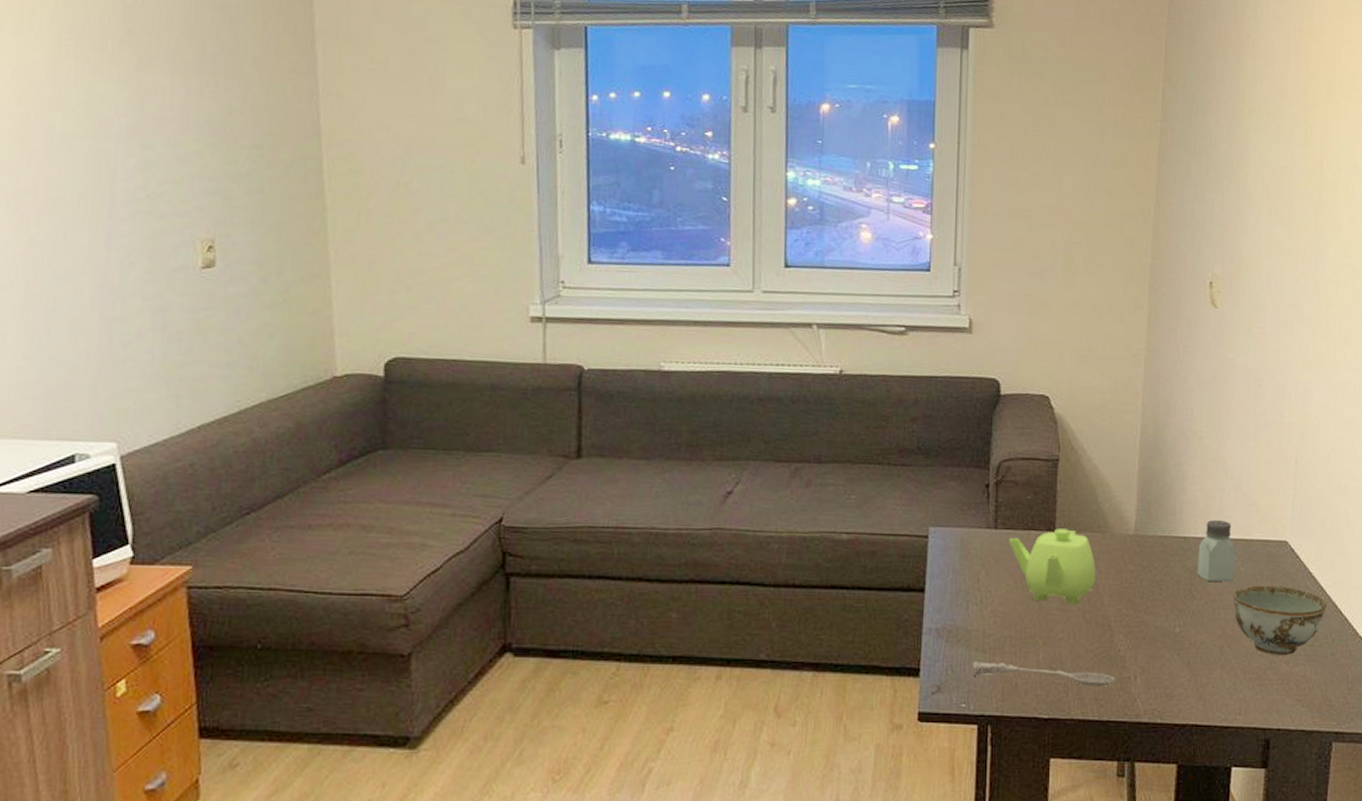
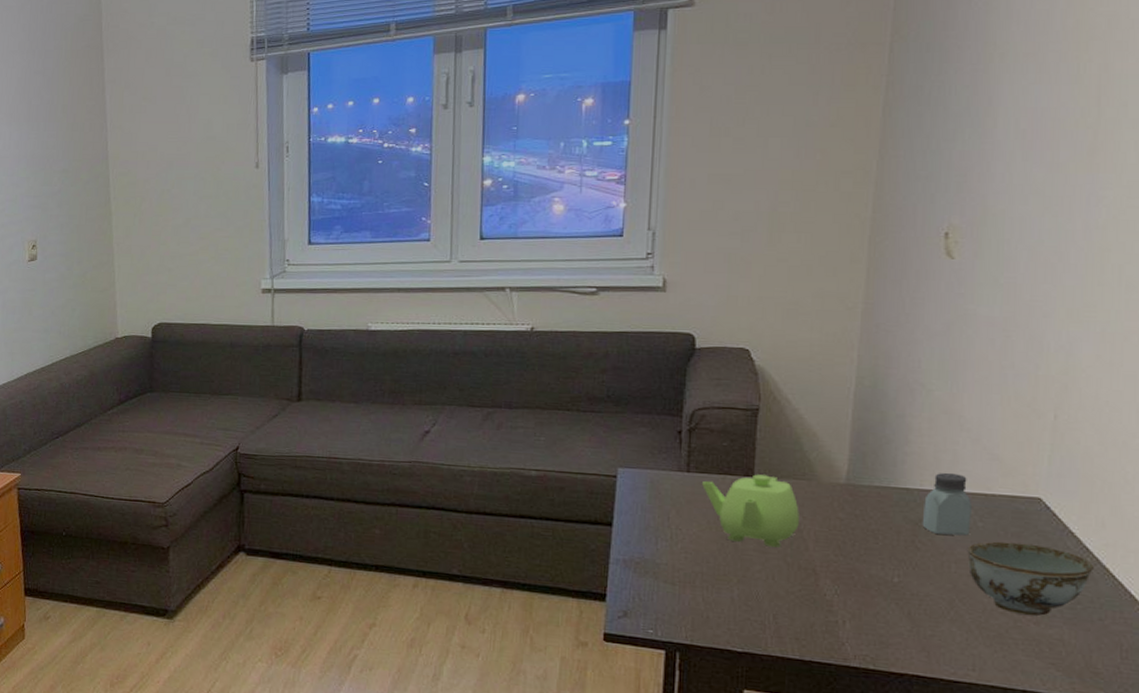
soupspoon: present [973,661,1116,687] -> none [661,592,821,628]

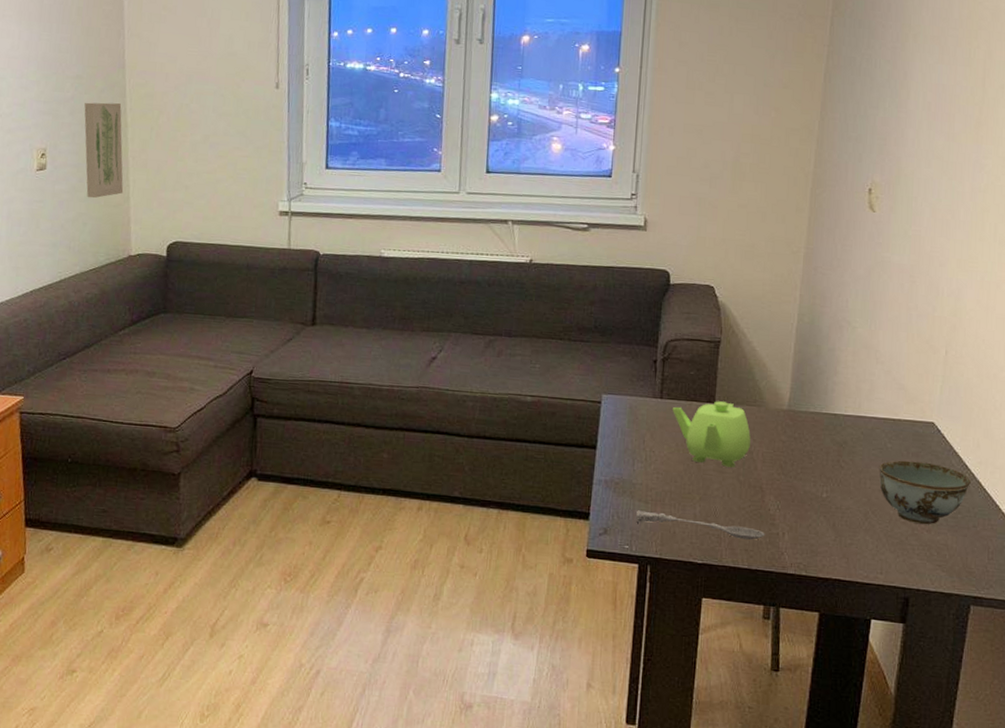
wall art: none [71,193,109,285] -> present [84,102,124,198]
soupspoon: none [661,592,821,628] -> present [636,510,765,540]
saltshaker: present [922,472,973,536] -> none [845,400,884,456]

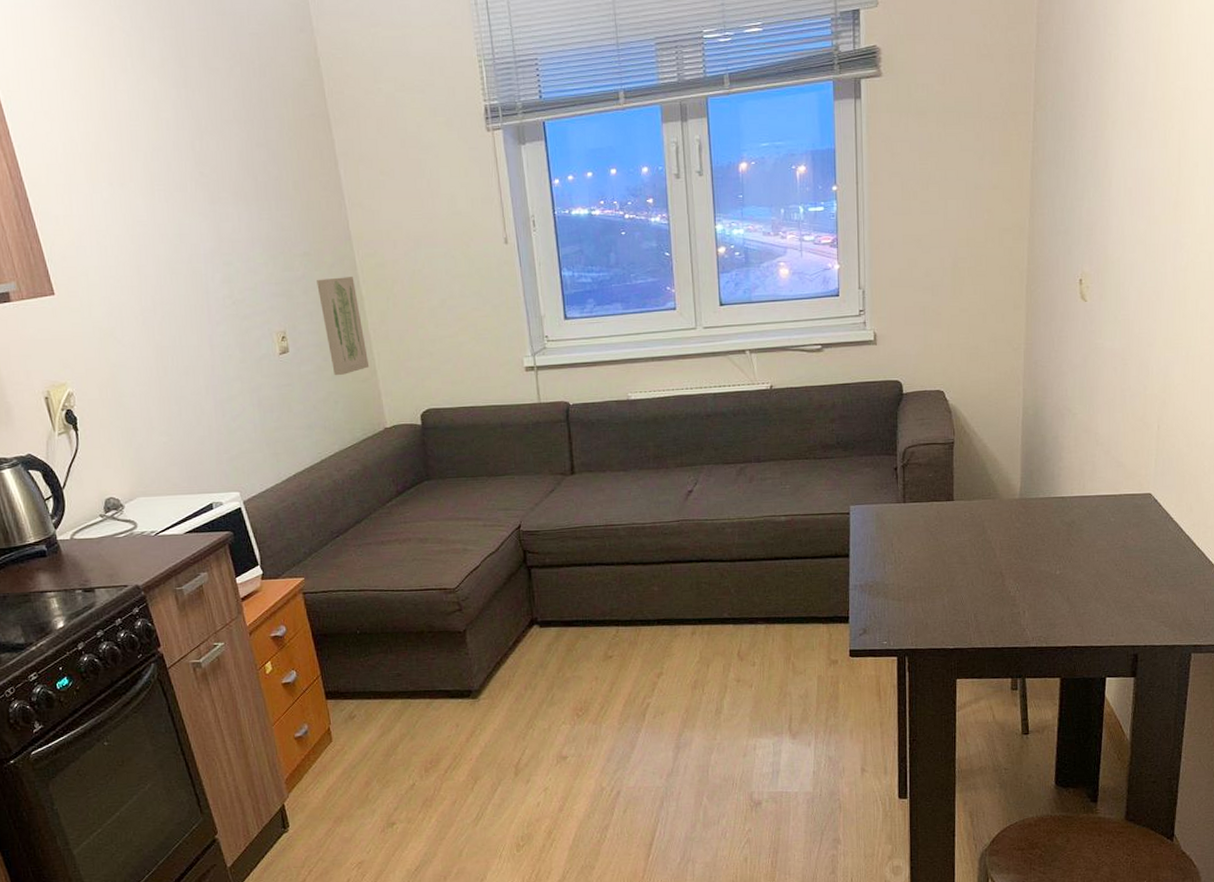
soupspoon: present [636,510,765,540] -> none [891,607,1008,622]
teapot: present [673,401,751,468] -> none [916,498,988,558]
bowl: present [879,460,971,524] -> none [1104,530,1186,587]

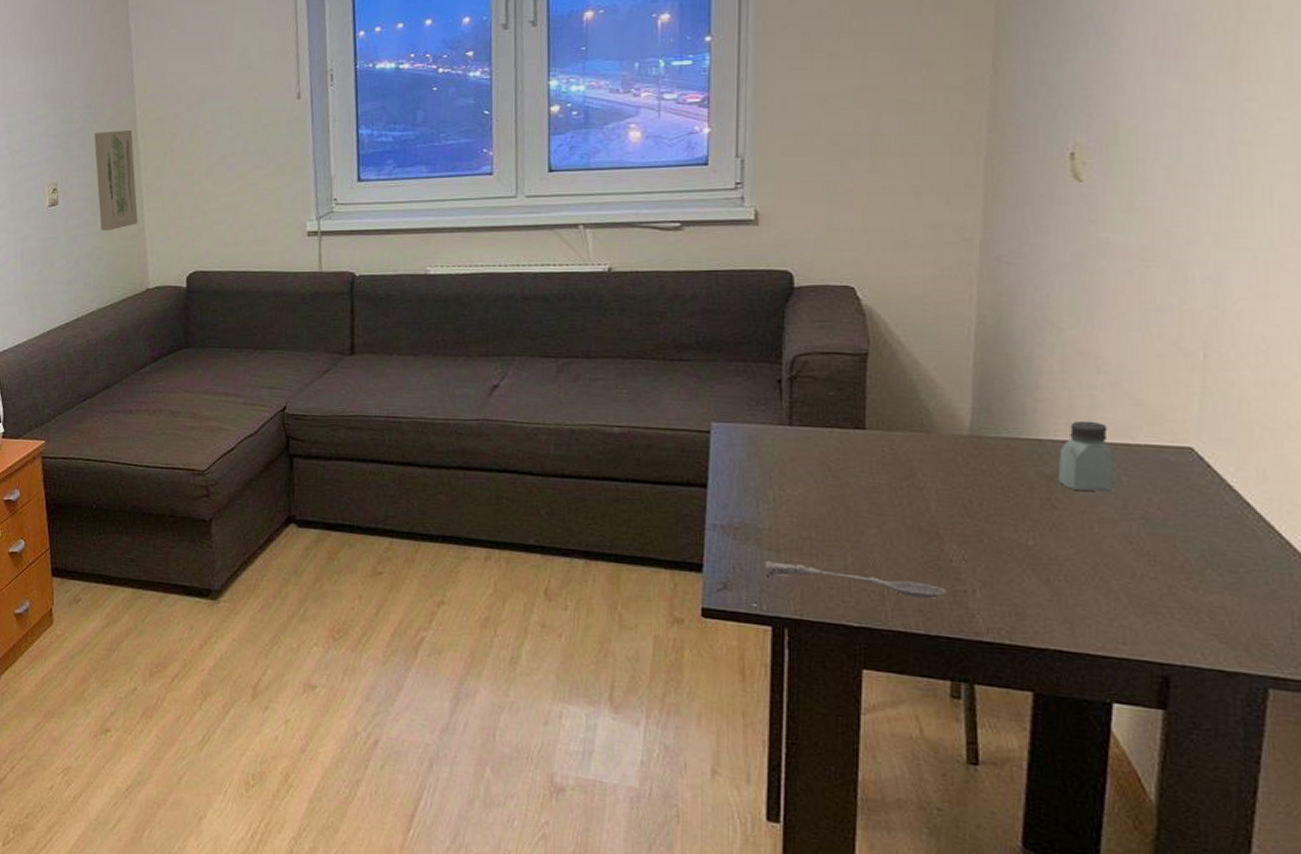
soupspoon: none [891,607,1008,622] -> present [766,561,947,599]
saltshaker: none [1073,480,1107,531] -> present [1058,420,1116,492]

